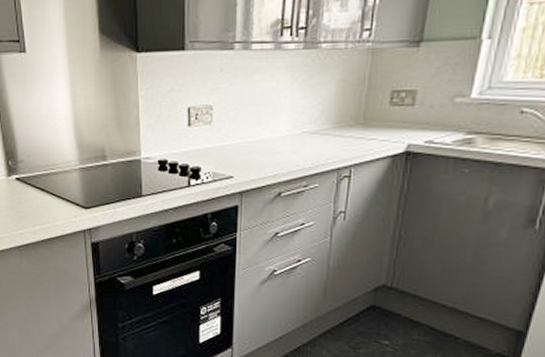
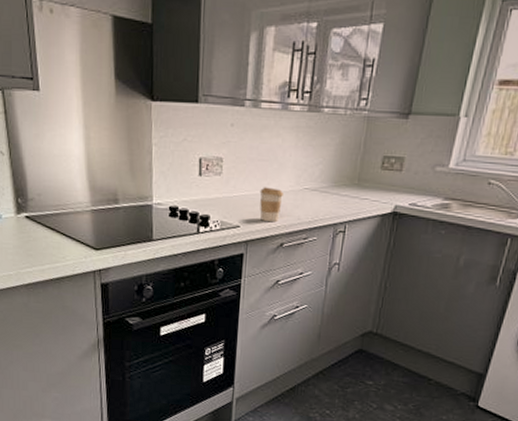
coffee cup: none [253,133,279,169] -> present [259,187,283,222]

